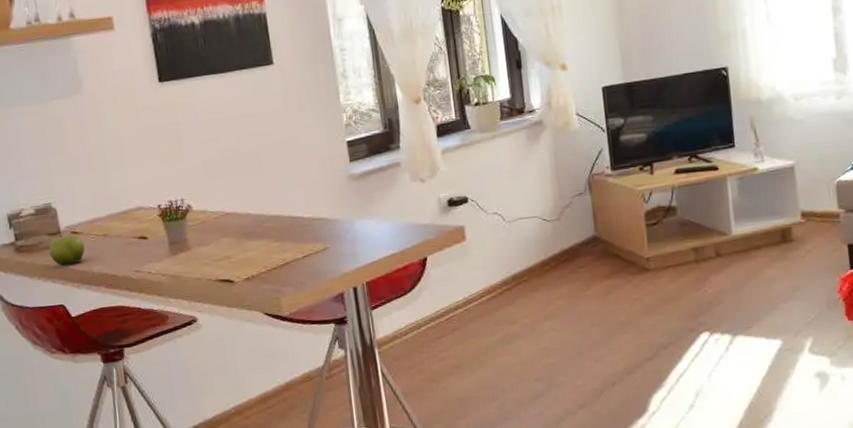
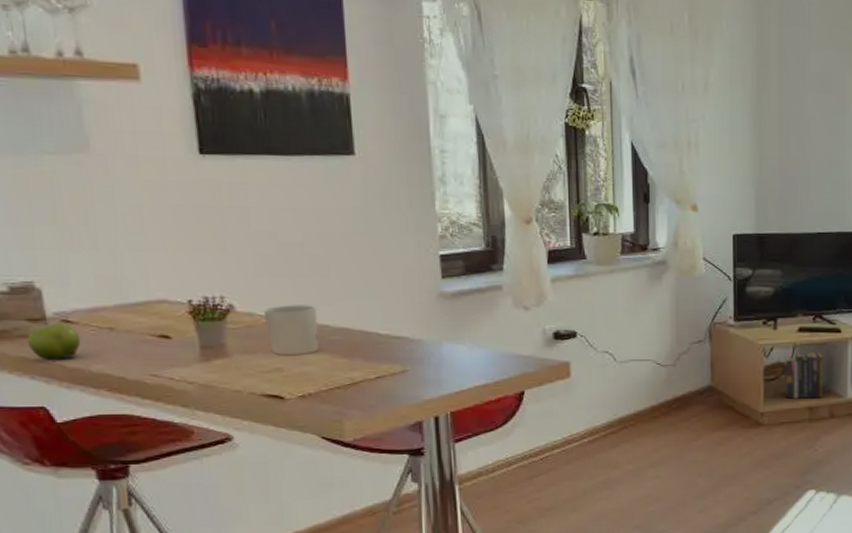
mug: none [213,198,258,245] -> present [263,305,320,356]
books: none [663,191,708,242] -> present [784,351,824,400]

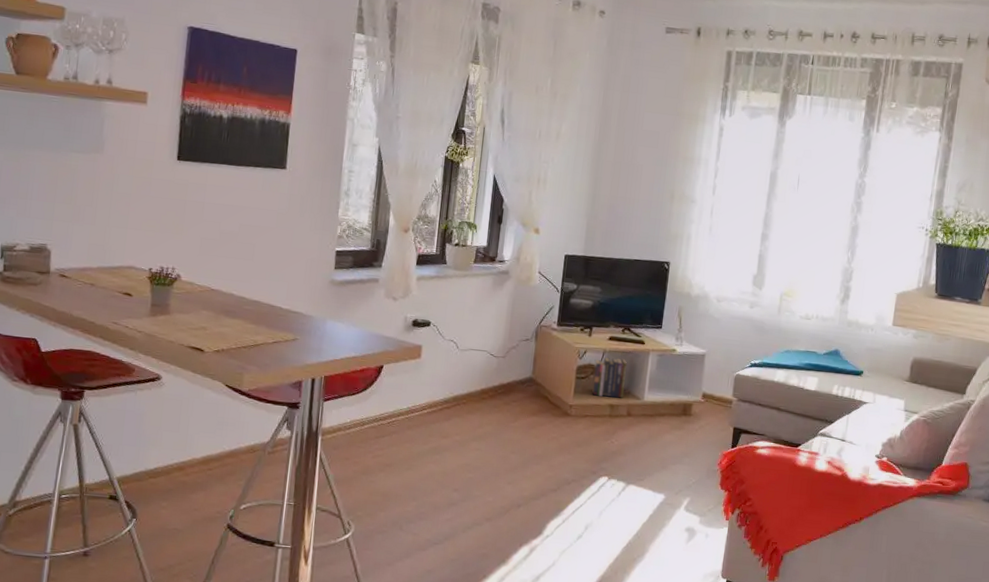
fruit: present [27,322,81,361] -> none [34,275,70,305]
mug: present [263,305,320,356] -> none [200,278,239,320]

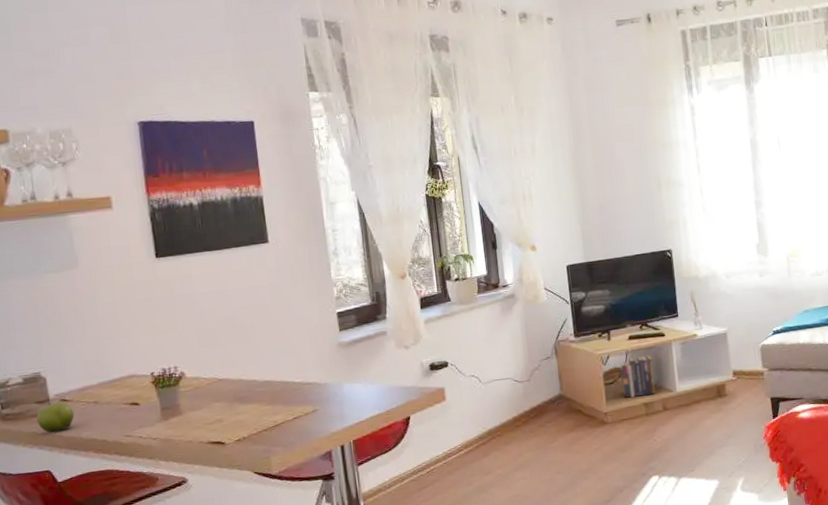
fruit: none [34,275,70,305] -> present [36,401,75,433]

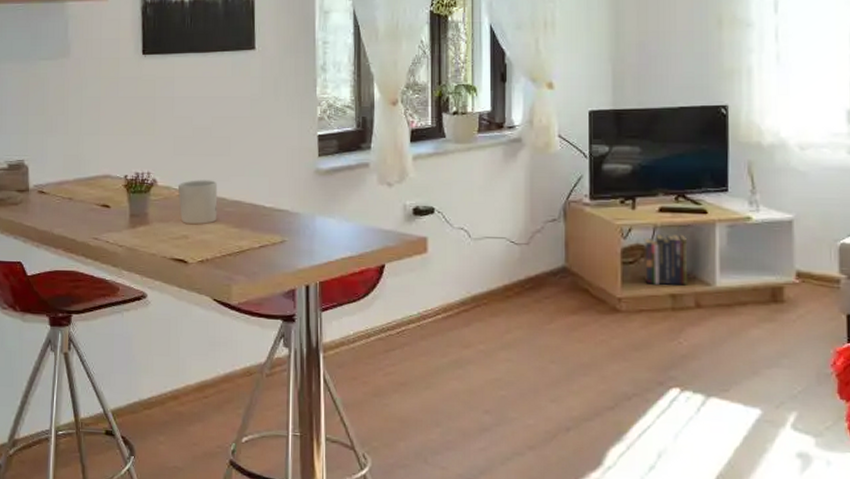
fruit: present [36,401,75,433] -> none [15,193,50,224]
mug: none [206,365,250,410] -> present [177,180,218,225]

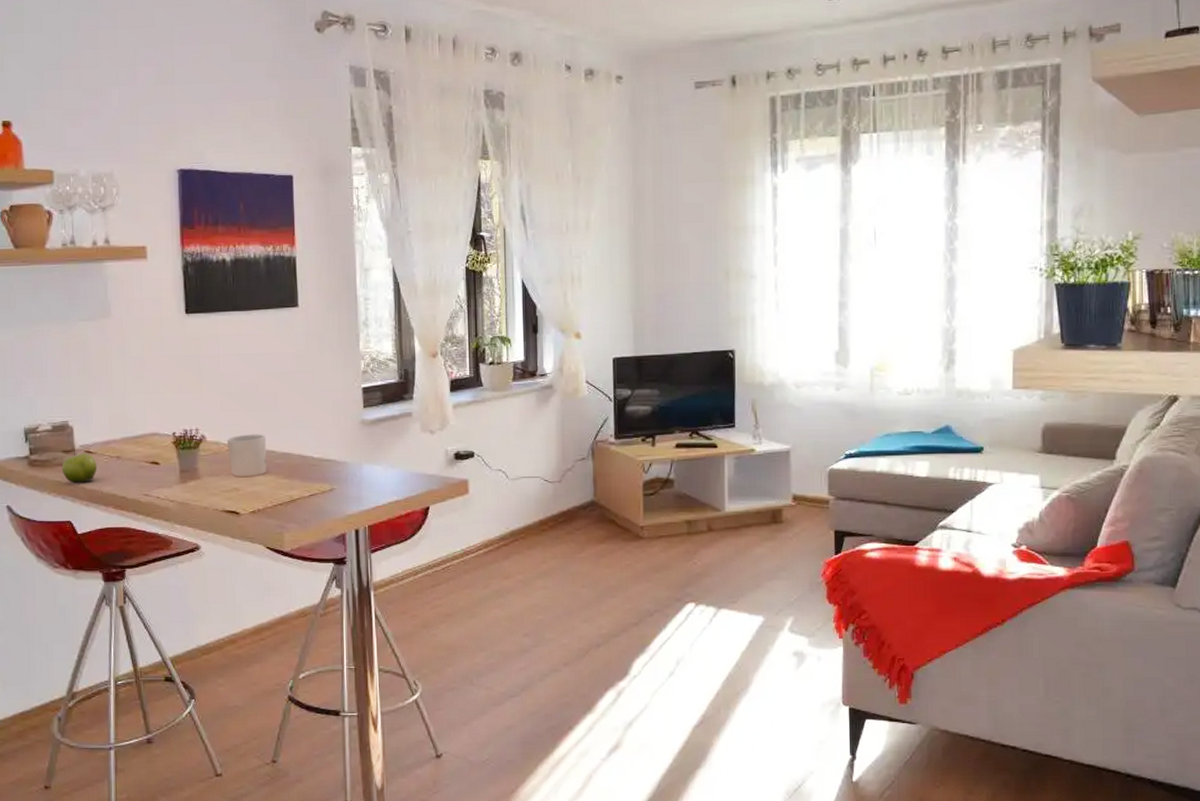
fruit: none [15,193,50,224] -> present [62,453,98,484]
books: present [643,234,688,286] -> none [662,466,702,514]

